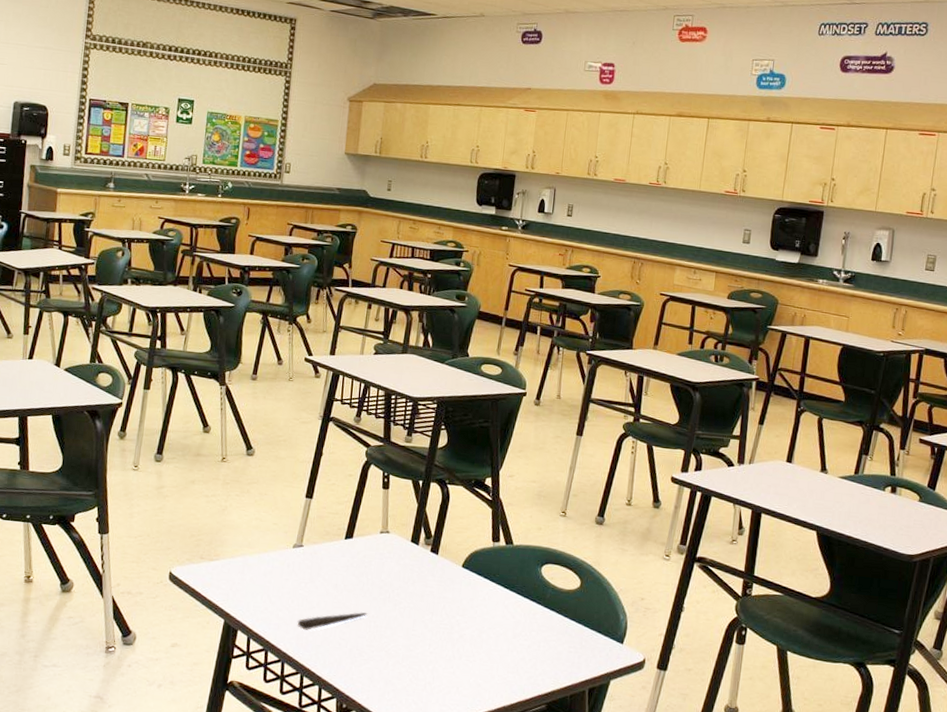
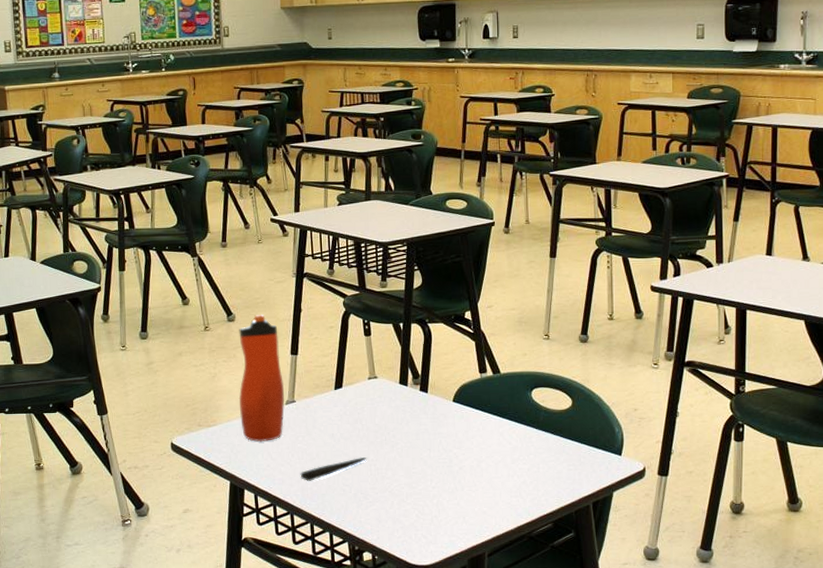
water bottle: none [244,452,296,584] -> present [238,315,285,442]

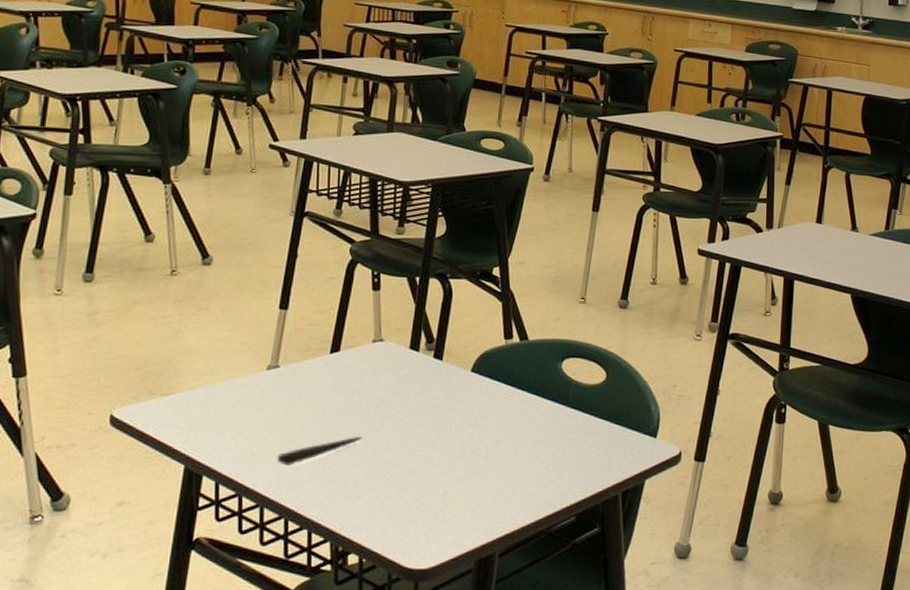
water bottle: present [238,315,285,442] -> none [205,259,268,417]

